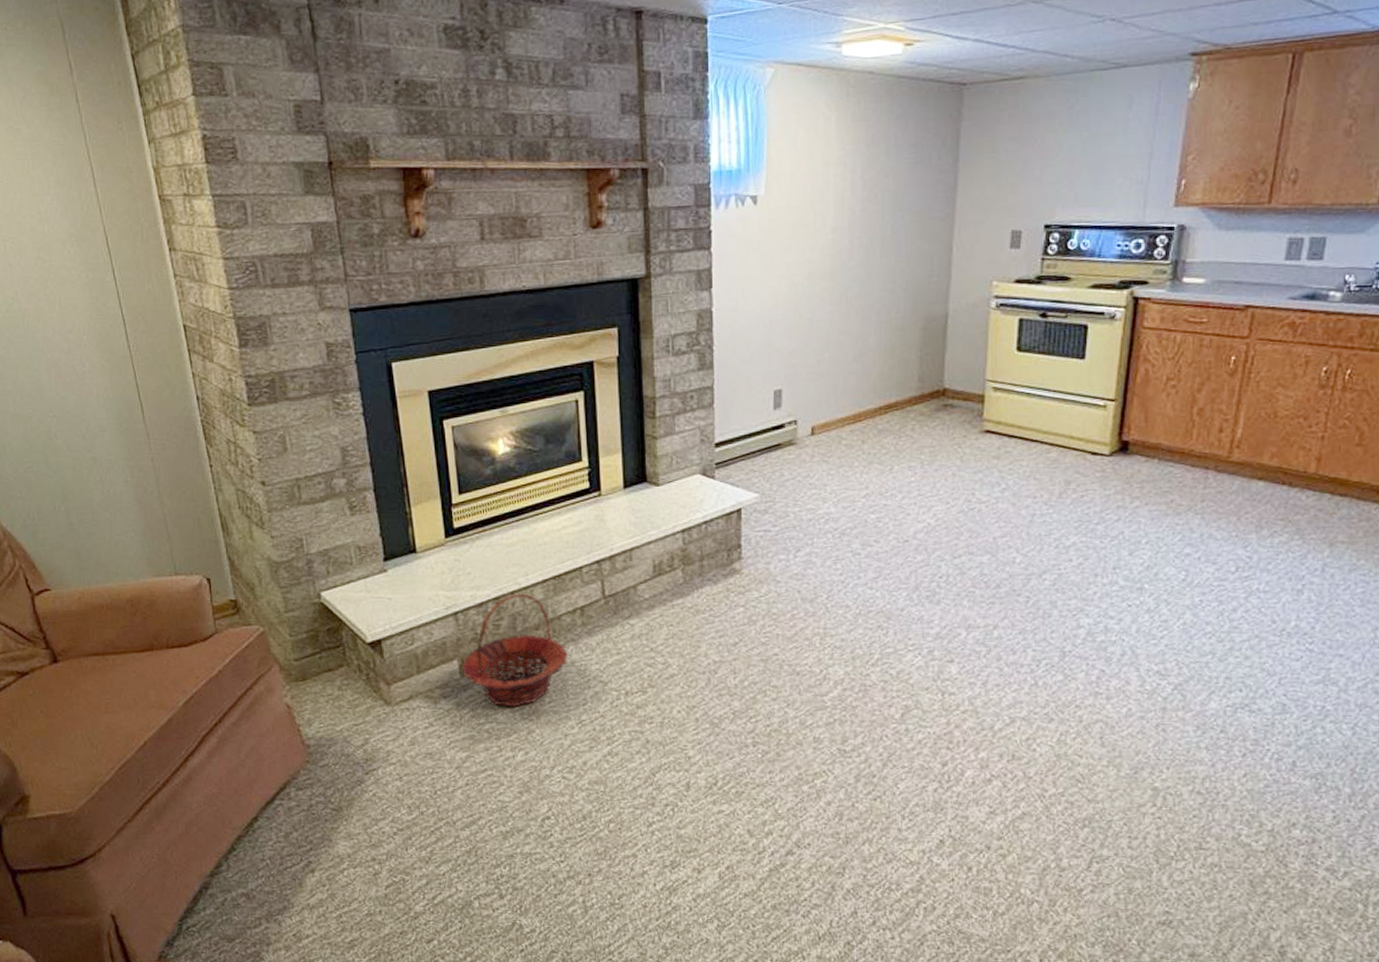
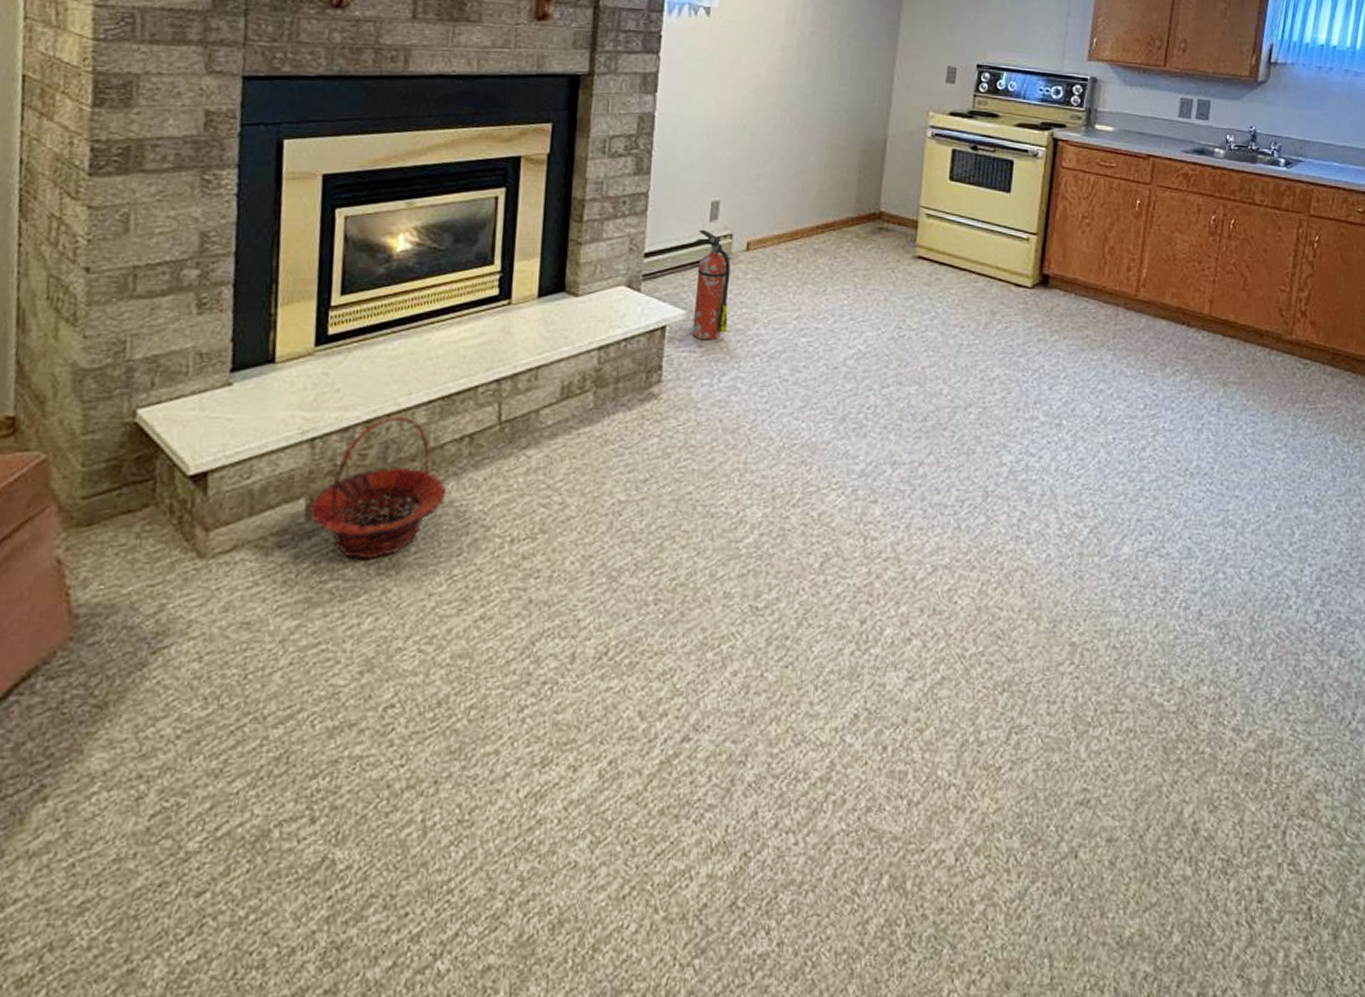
fire extinguisher: none [762,417,799,520] -> present [692,229,731,340]

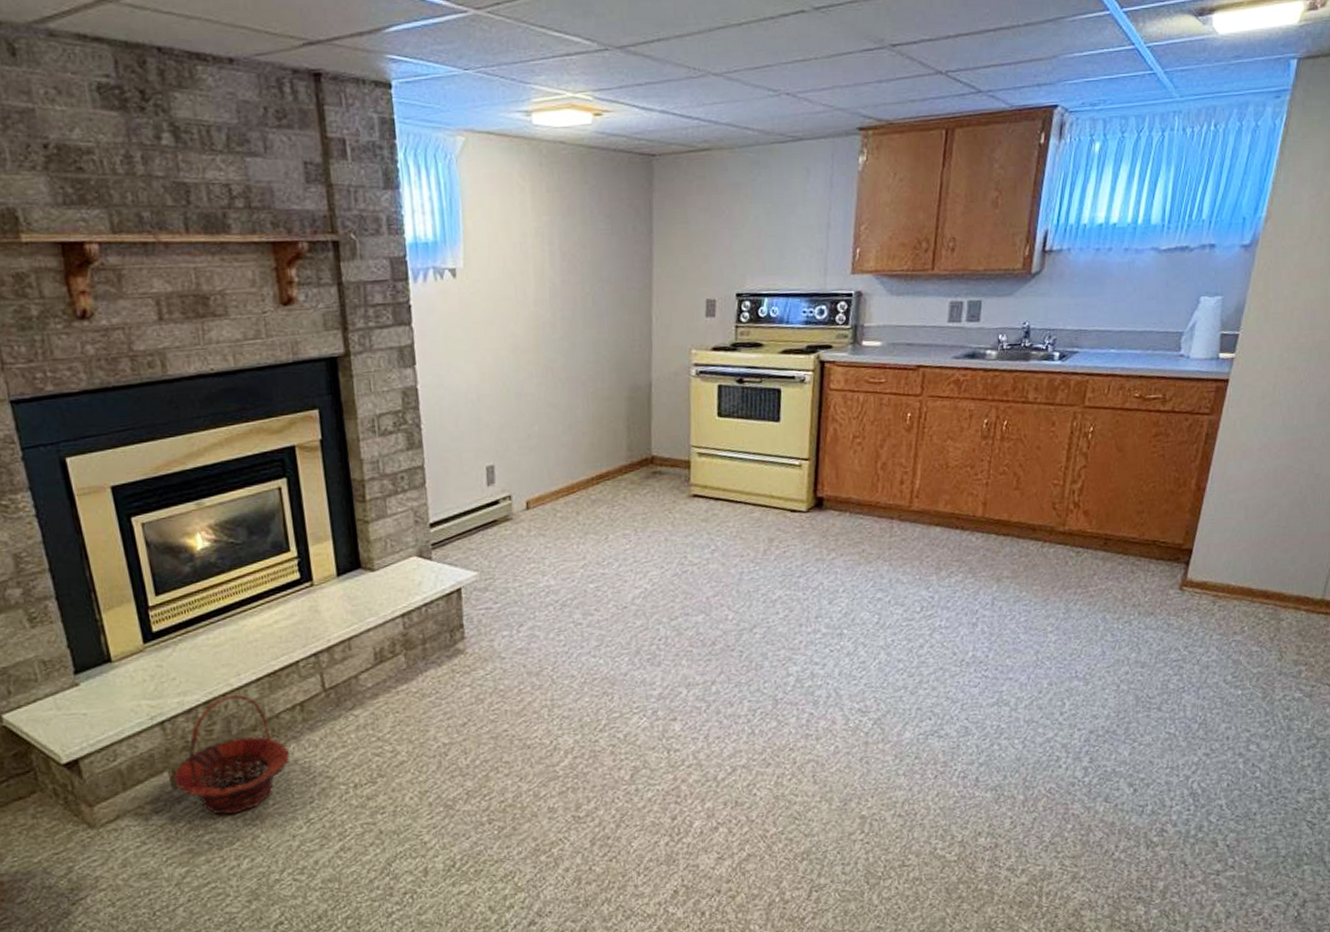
fire extinguisher: present [692,229,731,340] -> none [477,494,519,597]

